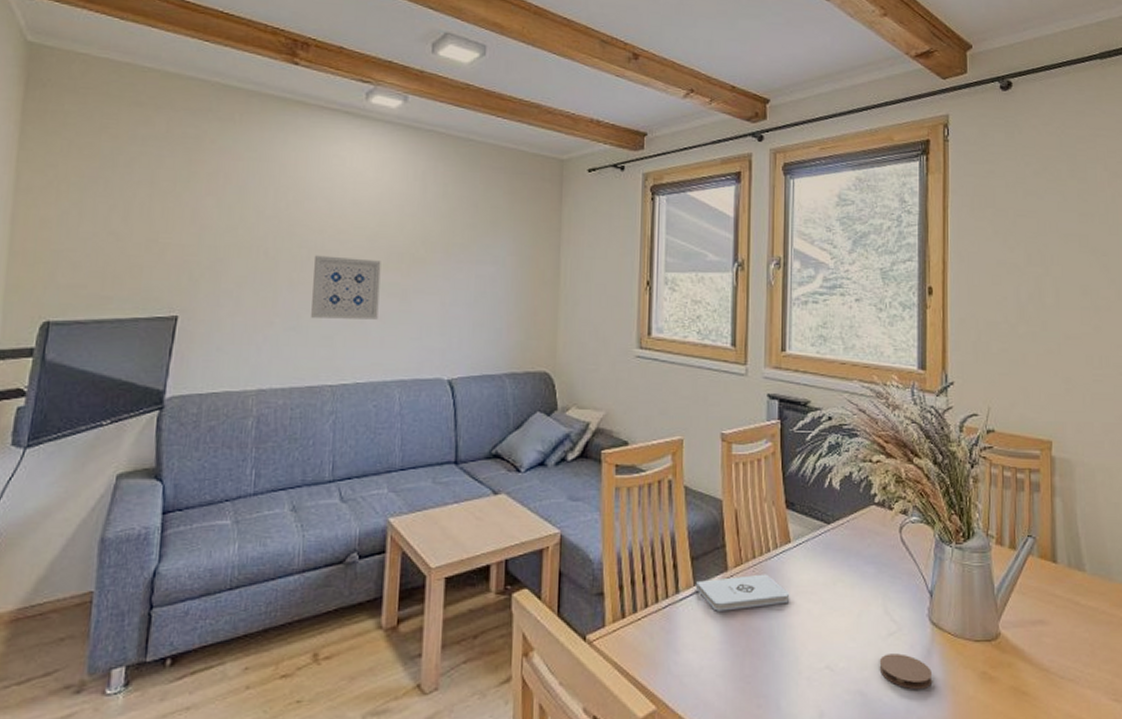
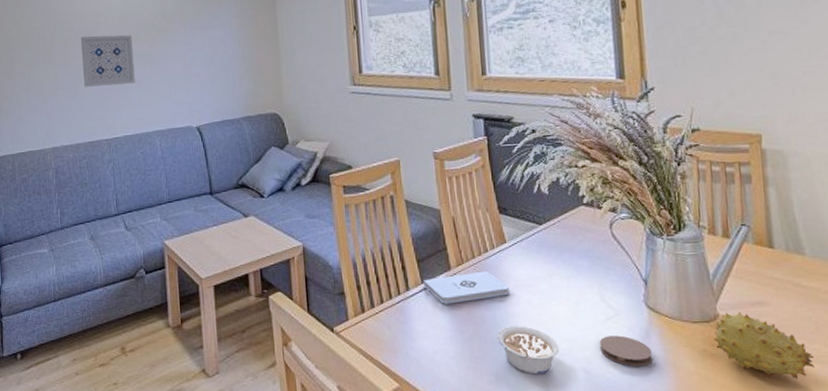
legume: none [771,640,837,697] -> present [496,326,560,375]
fruit: none [994,630,1089,706] -> present [714,311,816,379]

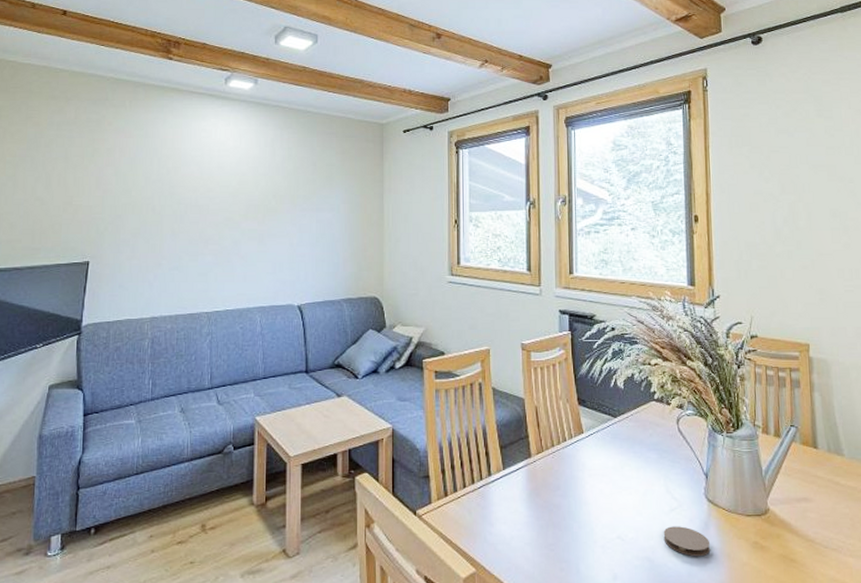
wall art: present [80,35,135,87] -> none [190,209,242,259]
notepad: present [424,271,510,304] -> none [505,459,585,491]
legume: present [496,326,560,375] -> none [570,514,627,562]
fruit: present [714,311,816,379] -> none [764,507,851,572]

